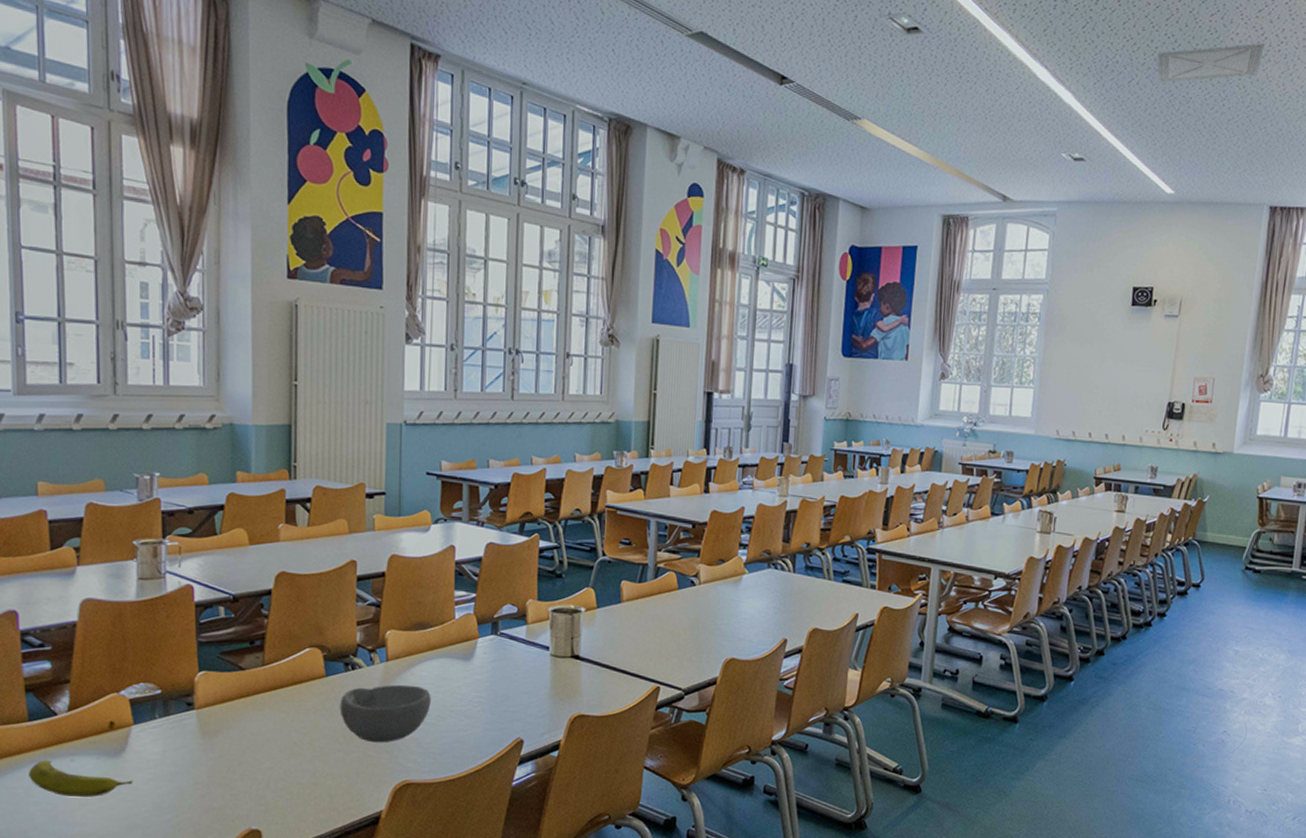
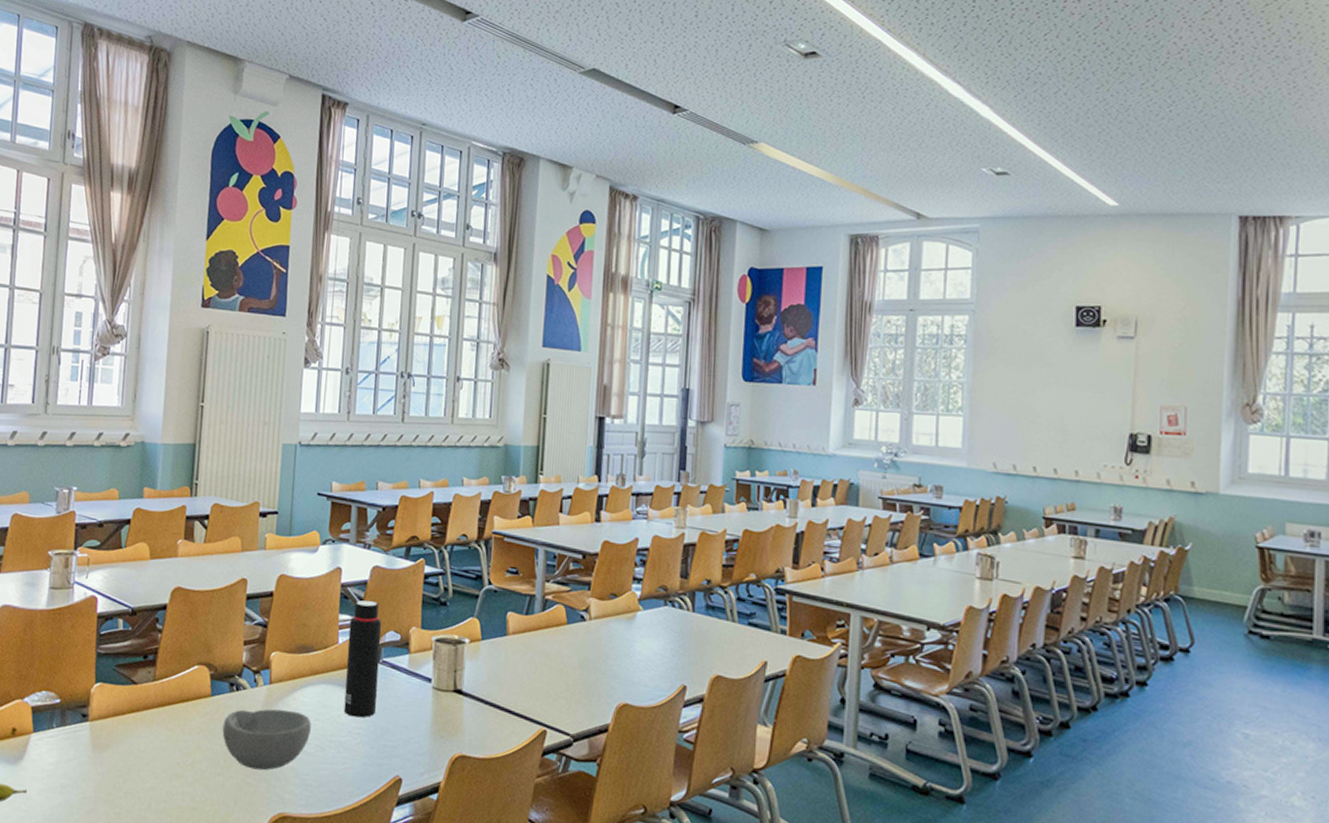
water bottle: none [463,575,499,687] -> present [344,600,382,718]
ceiling vent: present [1157,43,1265,83] -> none [1086,45,1215,92]

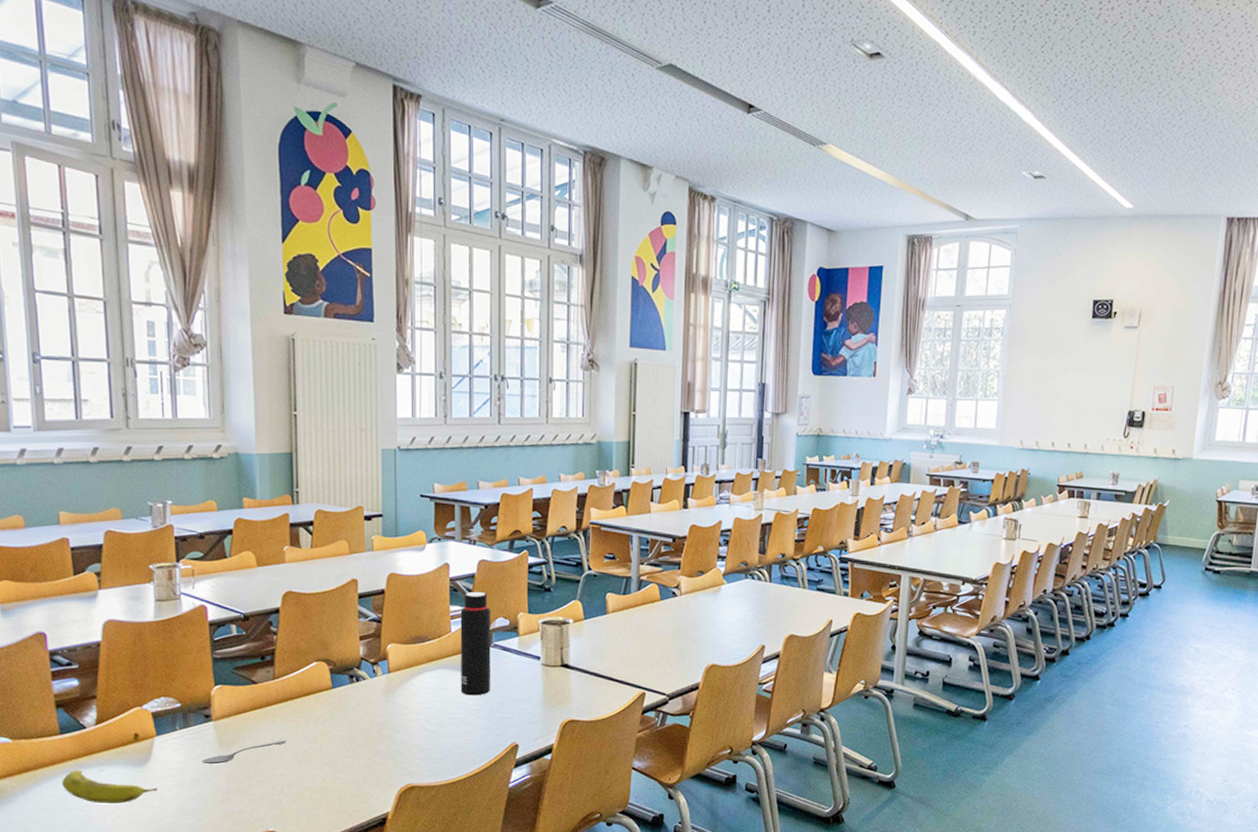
spoon: none [73,749,161,770] -> present [202,740,287,765]
bowl: present [222,709,311,771] -> none [346,694,431,750]

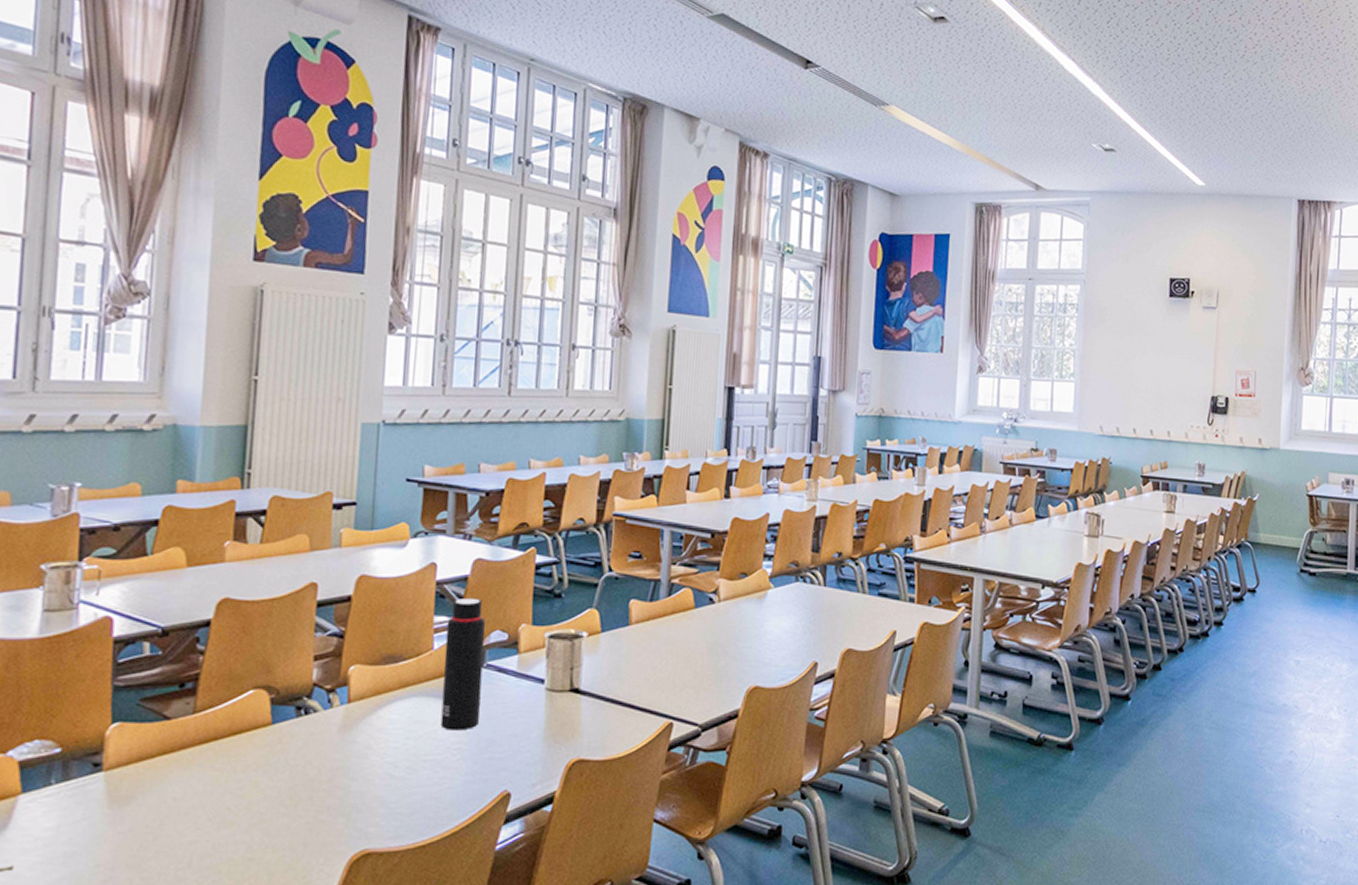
spoon: present [202,740,287,765] -> none [81,795,204,831]

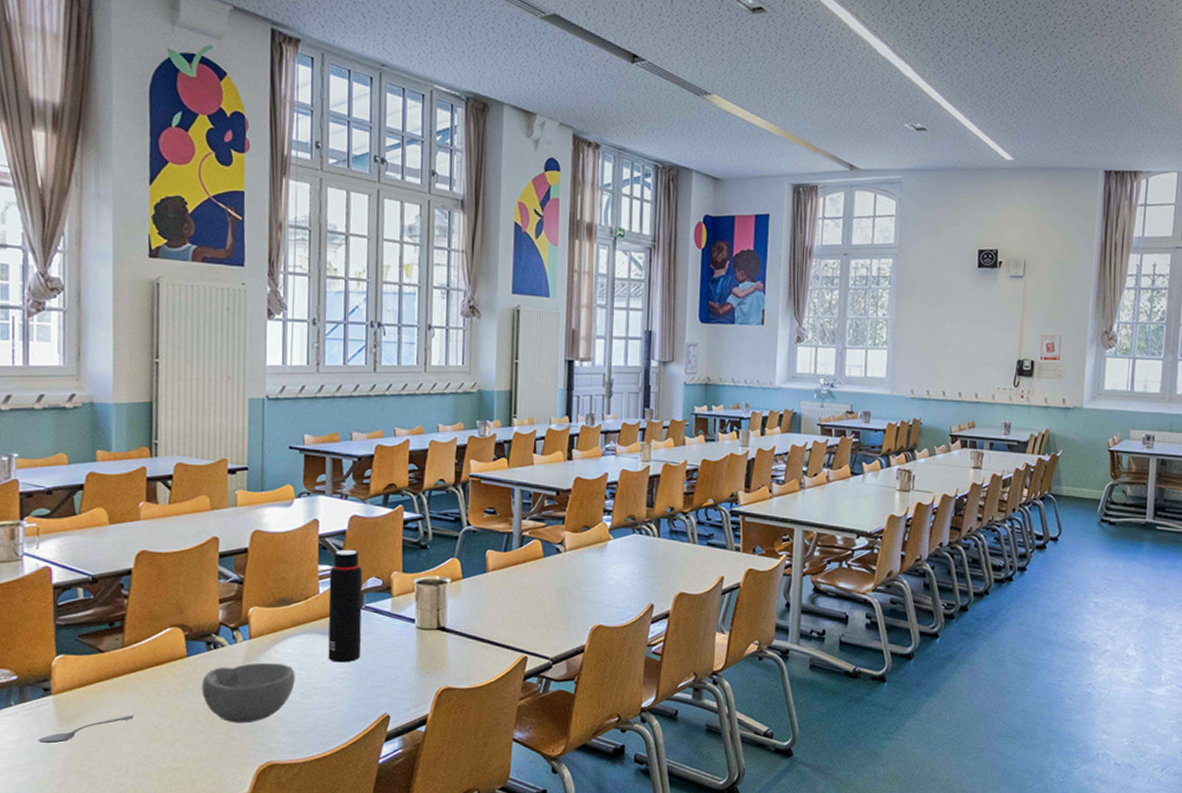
spoon: none [81,795,204,831] -> present [38,715,135,744]
bowl: none [287,730,401,804] -> present [201,662,295,724]

